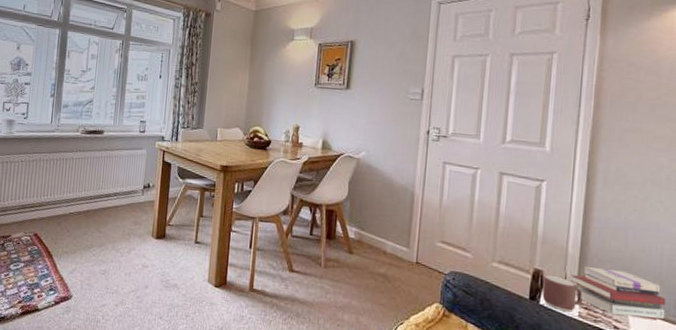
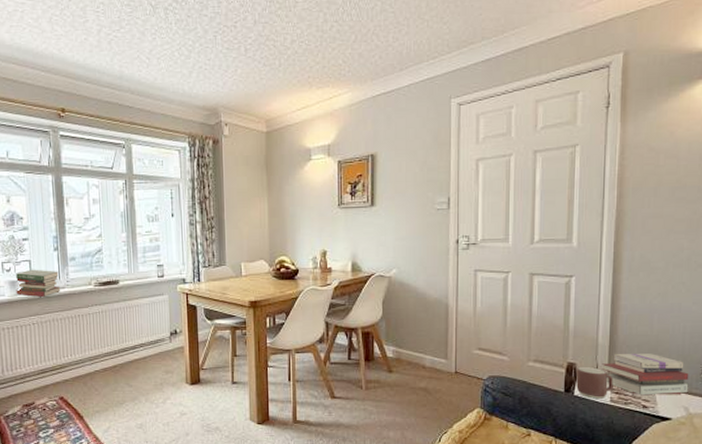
books: none [11,111,52,139] -> present [16,269,61,298]

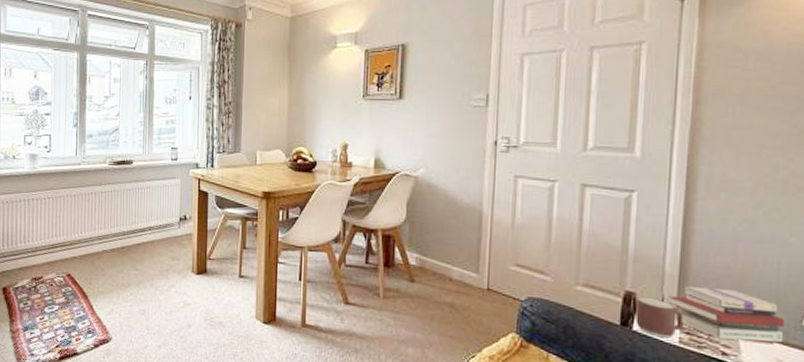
books: present [16,269,61,298] -> none [35,143,77,173]

